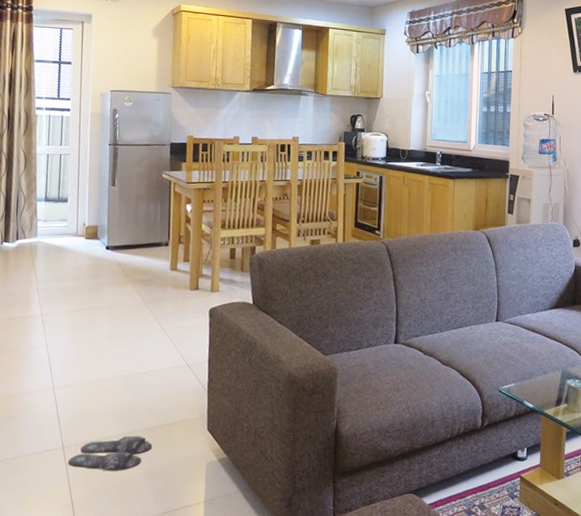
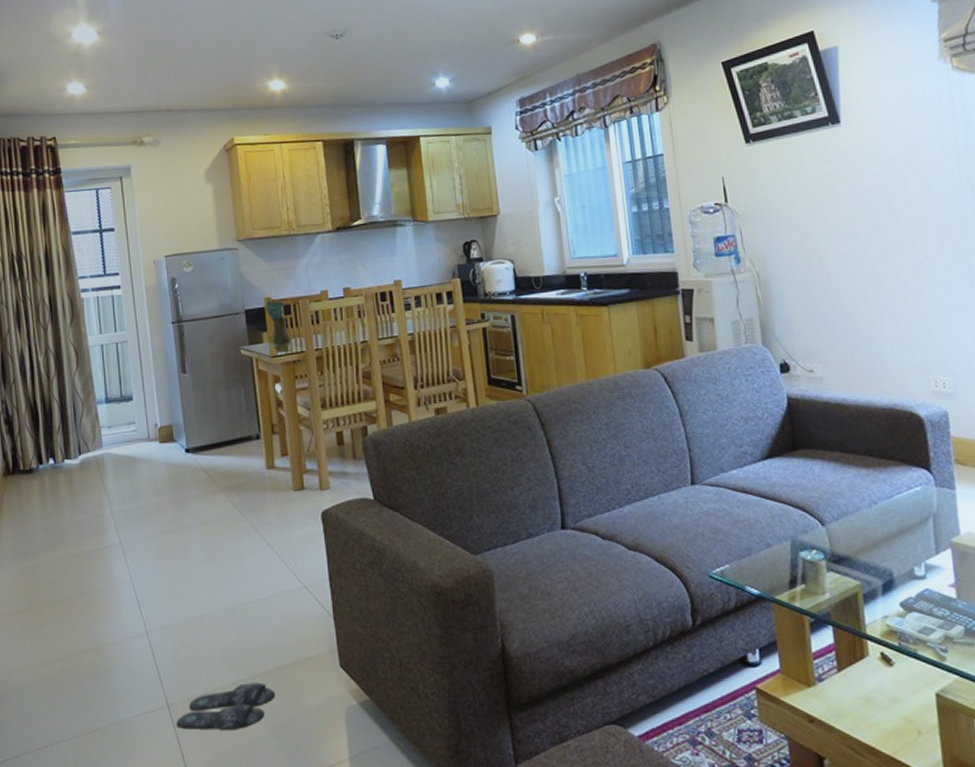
vase: none [187,136,205,180] -> present [265,298,291,352]

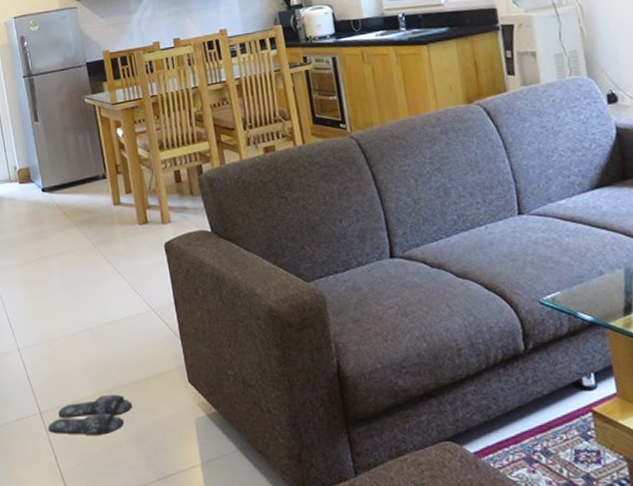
vase: present [265,298,291,352] -> none [104,51,129,100]

